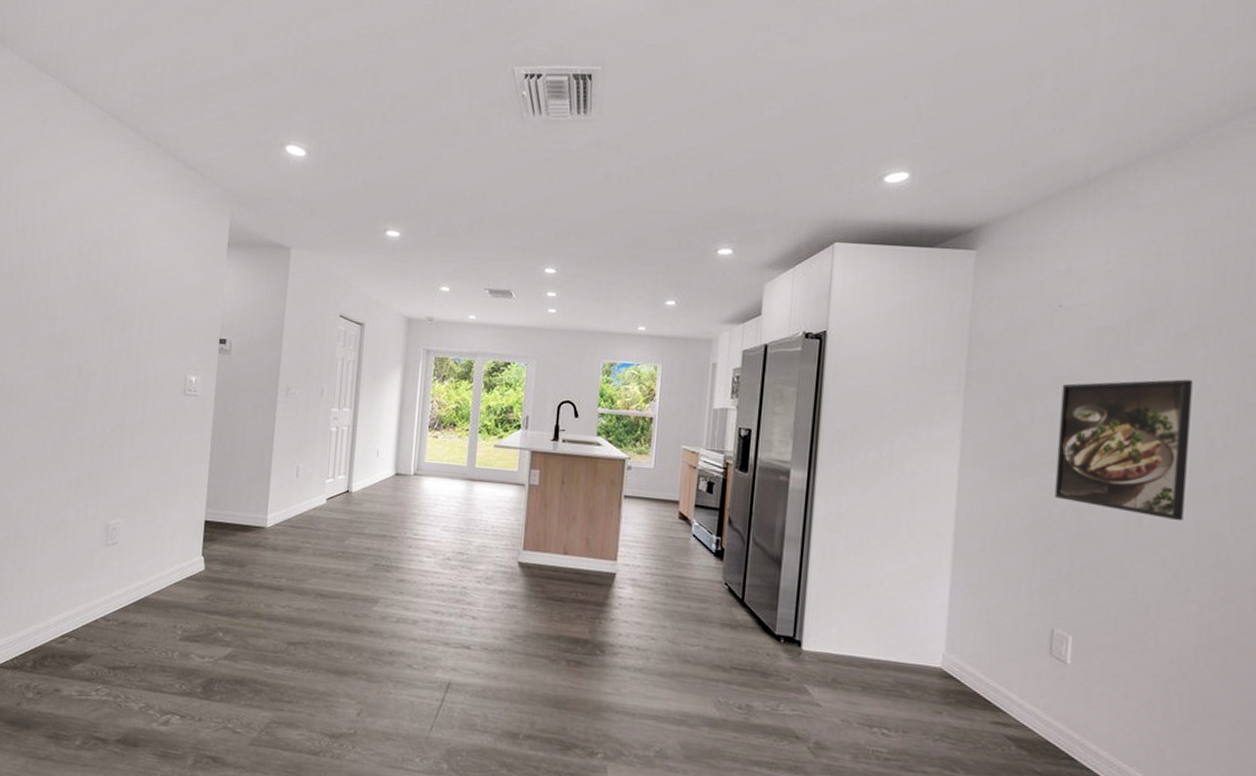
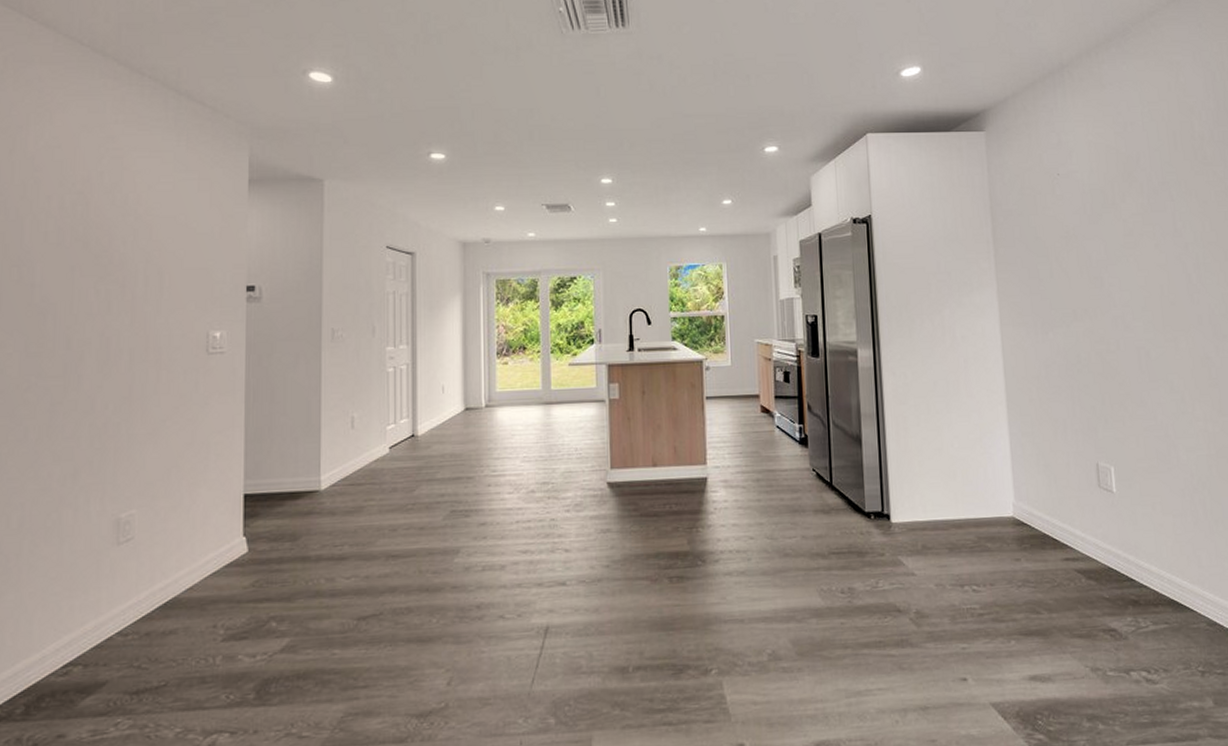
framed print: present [1054,379,1193,521] -> none [1070,227,1180,350]

